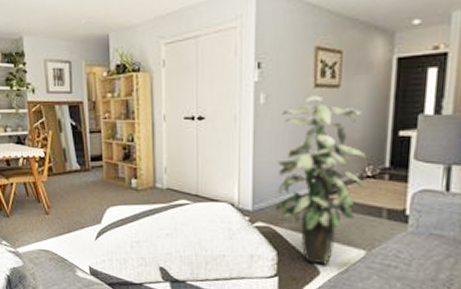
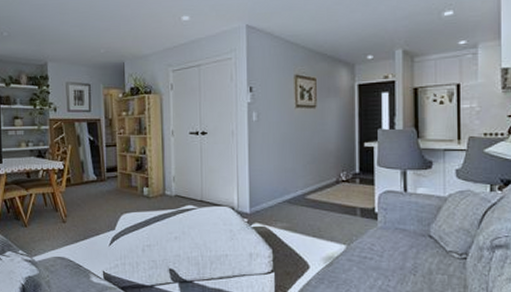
indoor plant: present [273,95,367,265] -> none [268,114,341,259]

